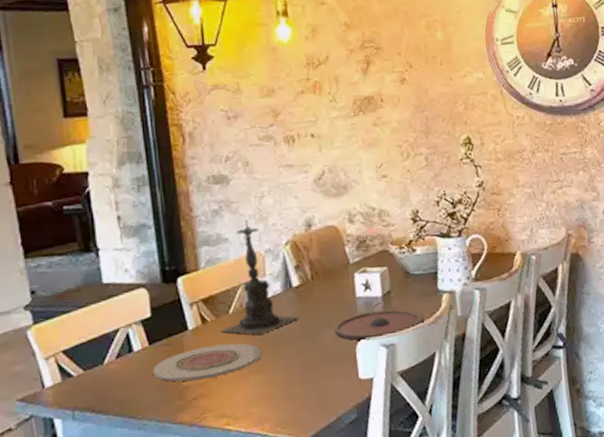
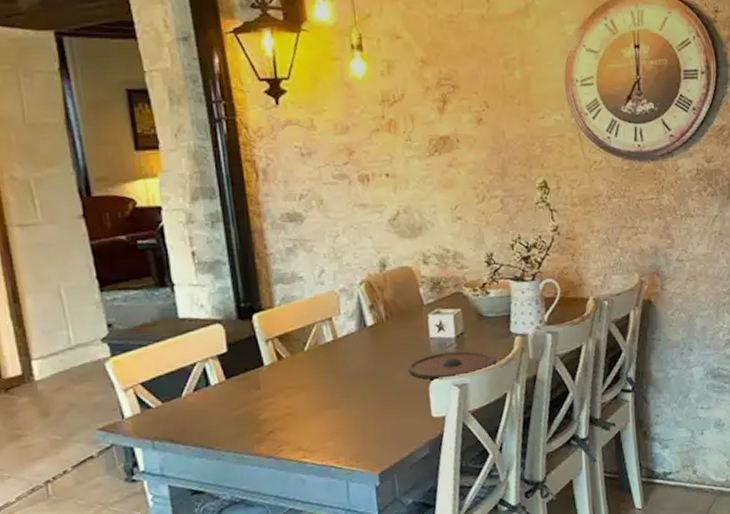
plate: present [152,343,262,382] -> none [229,380,337,416]
candle holder: present [221,220,299,336] -> none [296,259,373,373]

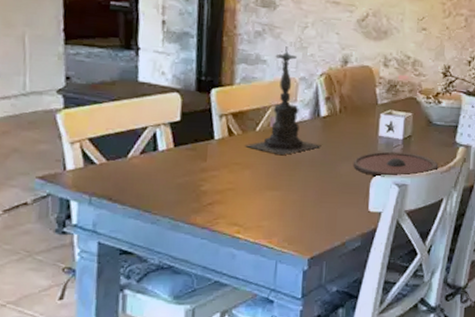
candle holder: none [296,259,373,373] -> present [245,46,322,156]

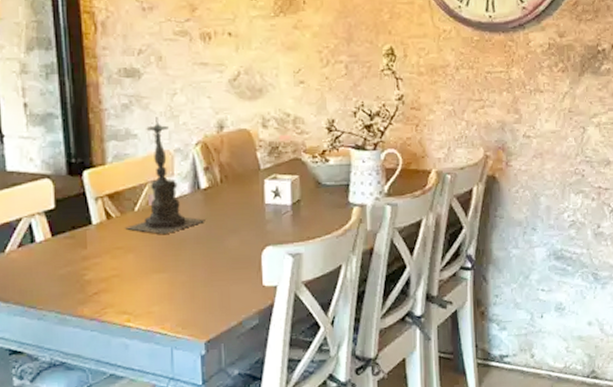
plate: present [354,151,439,177] -> none [242,218,333,248]

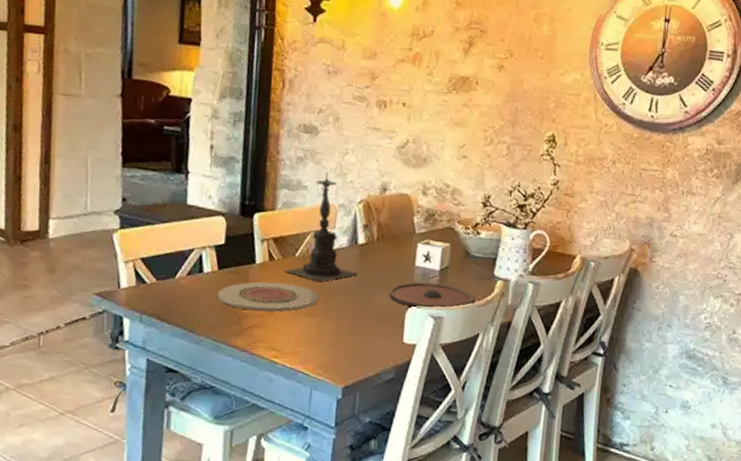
plate: none [54,241,166,276] -> present [217,281,319,312]
plate: none [242,218,333,248] -> present [389,282,476,308]

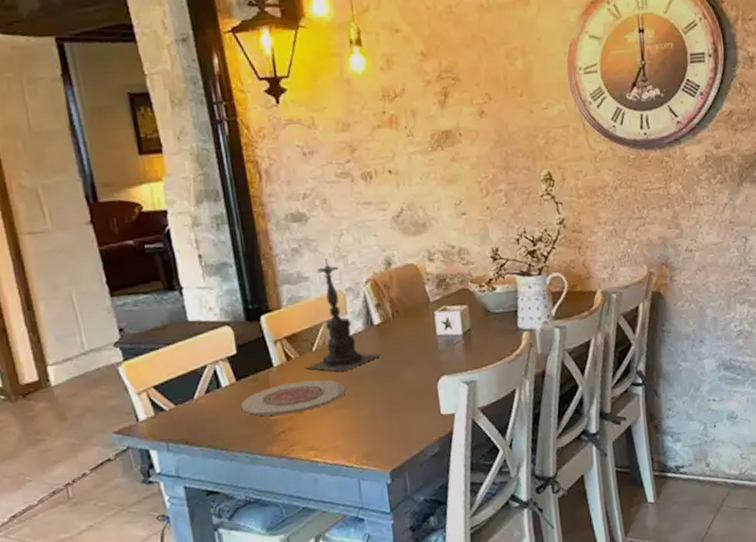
plate: present [389,282,476,308] -> none [417,347,505,378]

